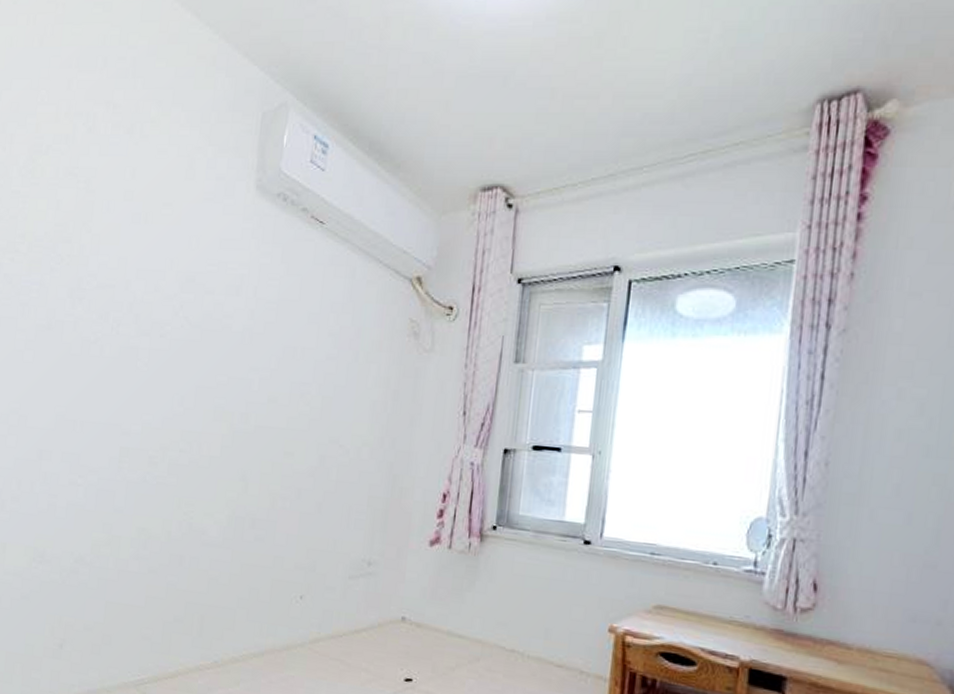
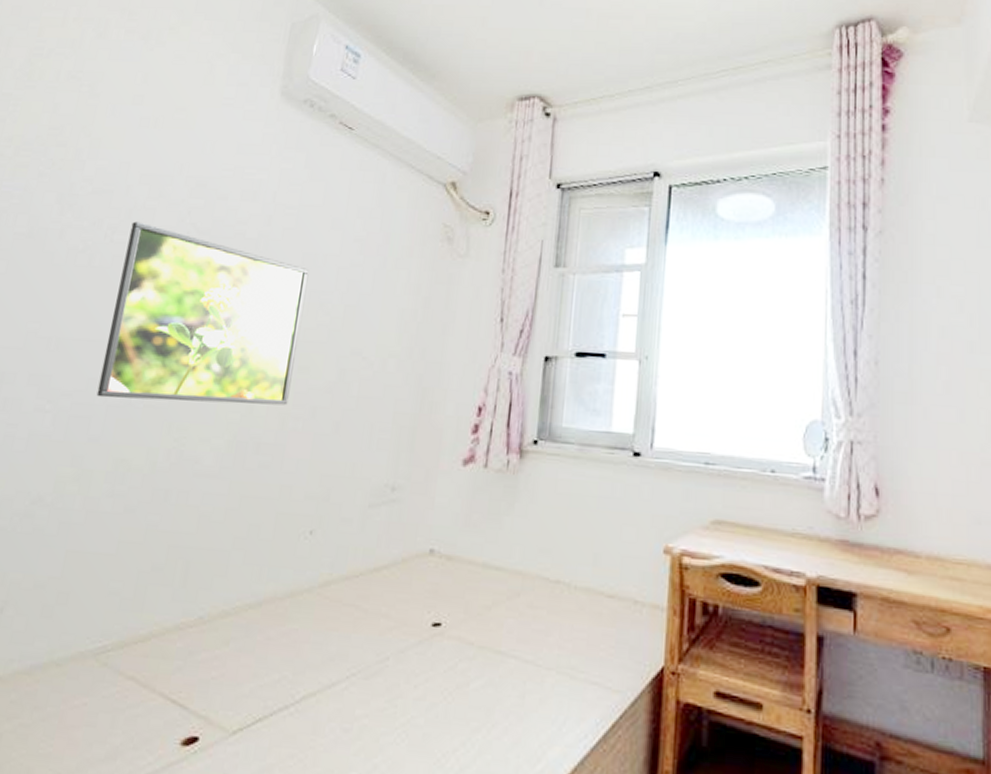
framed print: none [117,315,290,487] -> present [96,221,309,406]

